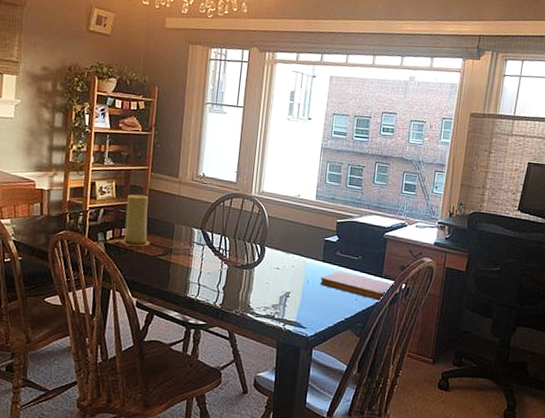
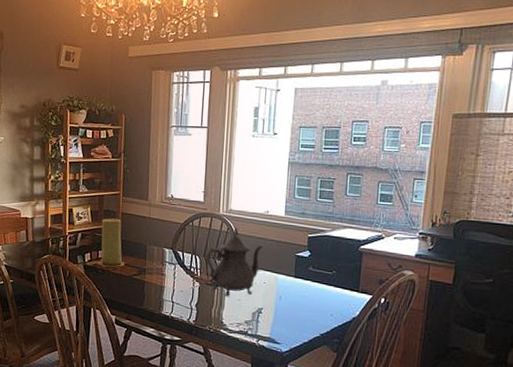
teapot: none [235,209,294,280] -> present [205,227,263,297]
notebook: present [320,270,394,301] -> none [293,286,372,316]

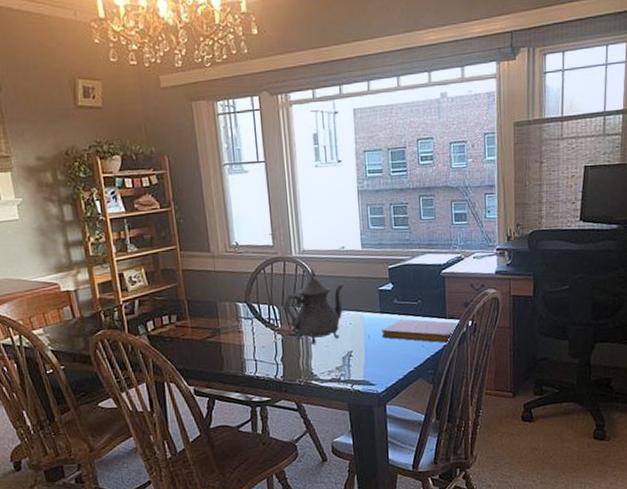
candle: present [98,218,125,267] -> none [160,277,195,334]
notebook: none [293,286,372,316] -> present [381,319,460,343]

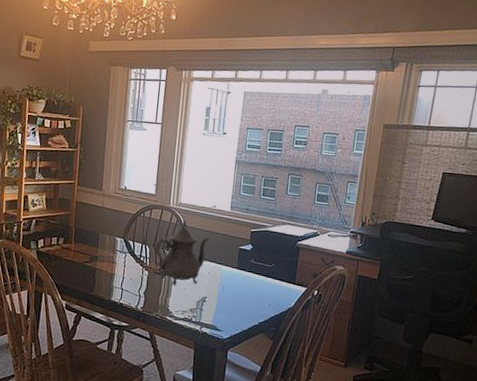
notebook: present [381,319,460,343] -> none [235,277,307,307]

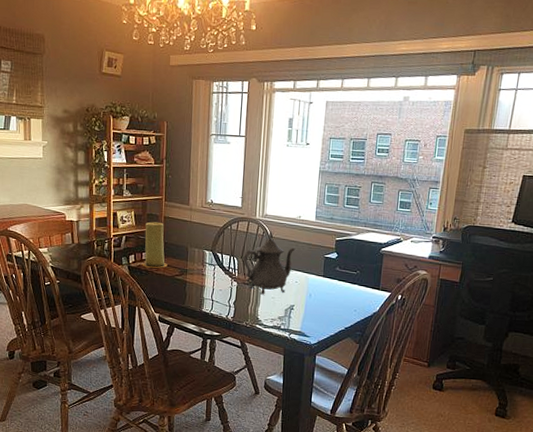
candle: none [51,206,77,254] -> present [142,222,167,268]

